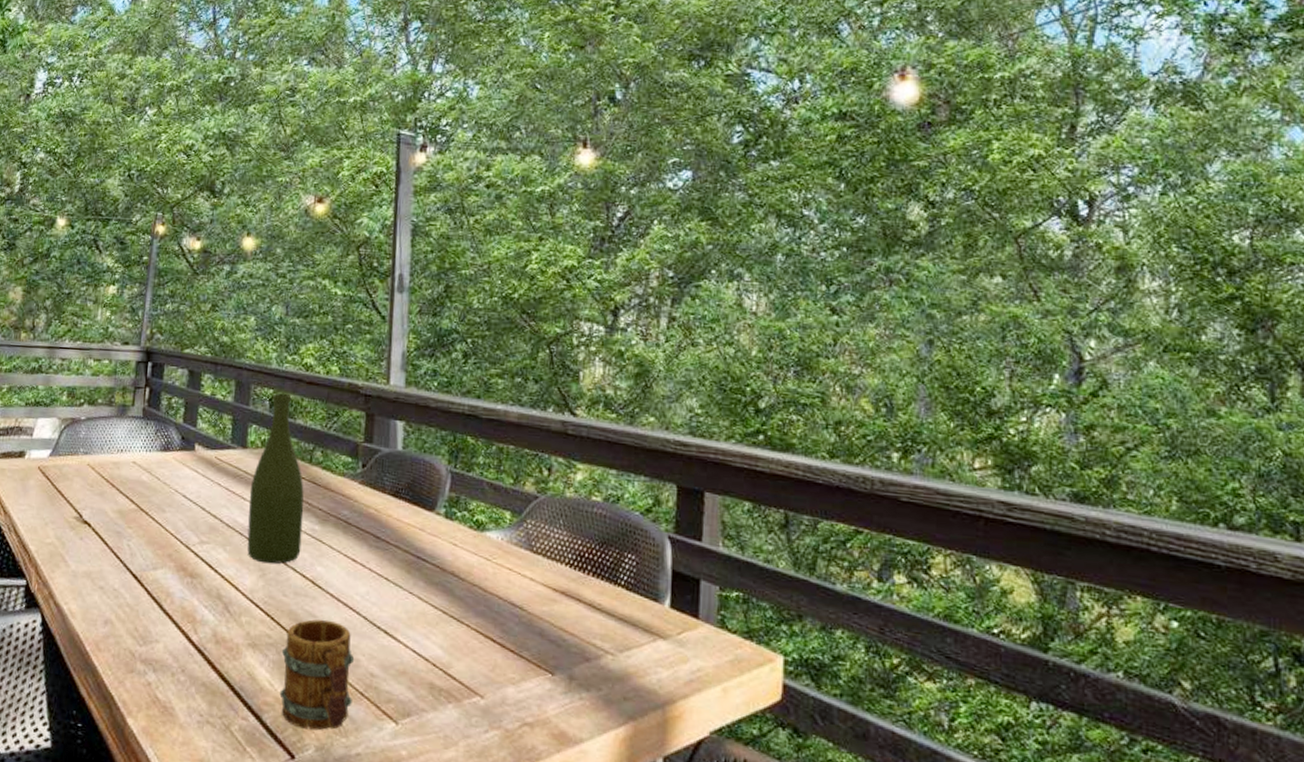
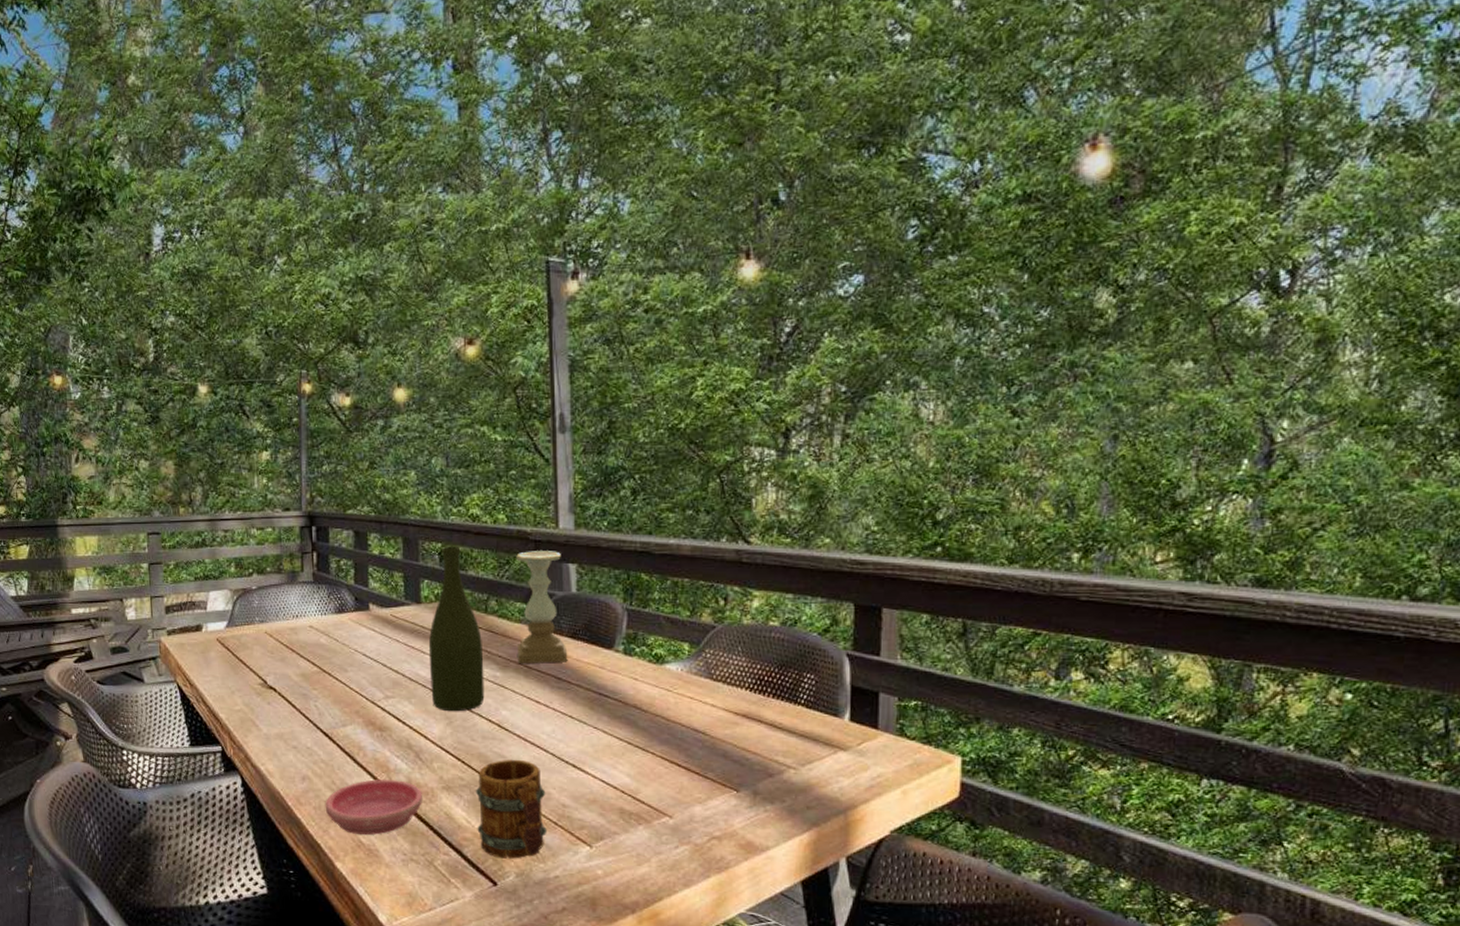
saucer: none [124,629,227,691] -> present [325,779,422,835]
candle holder: none [338,404,390,521] -> present [516,551,568,665]

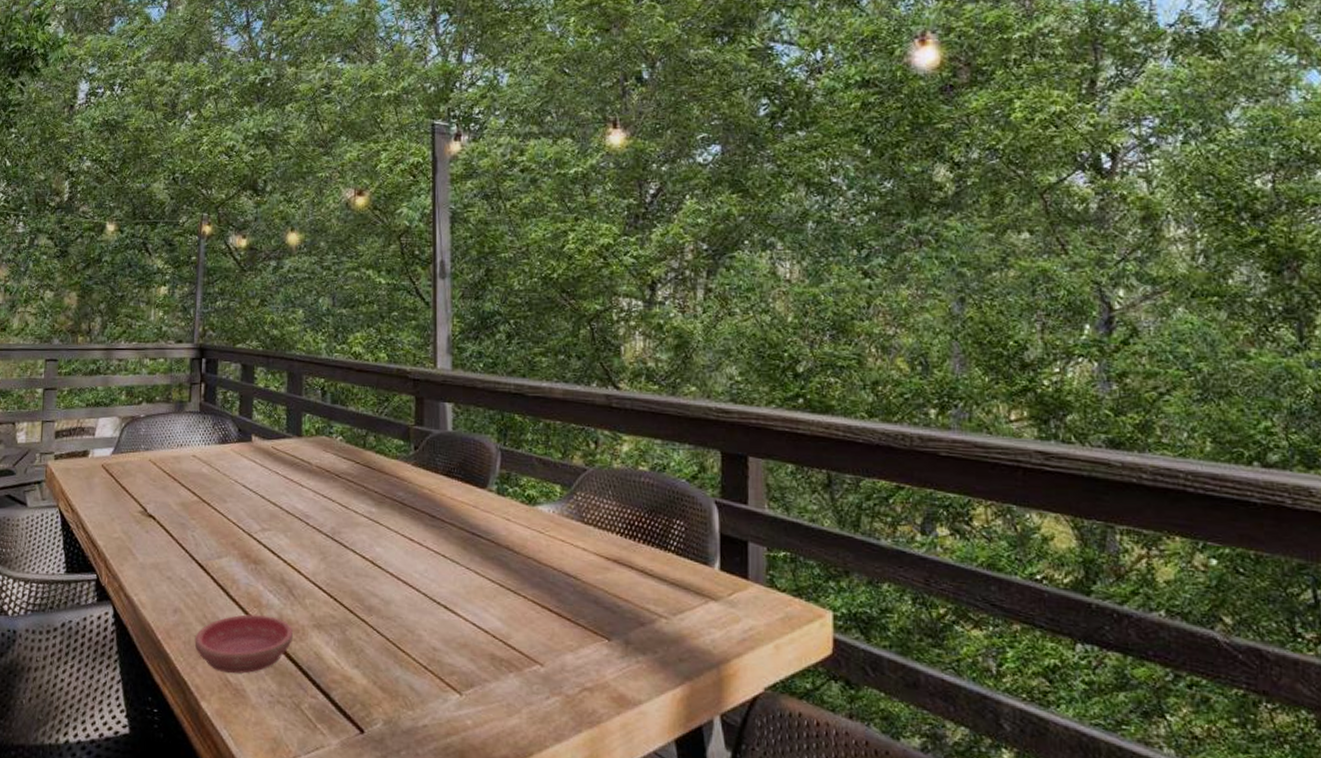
bottle: present [428,546,485,712] -> none [306,381,360,547]
mug: present [476,759,547,859] -> none [346,598,417,705]
candle holder: present [516,551,568,665] -> none [393,389,442,501]

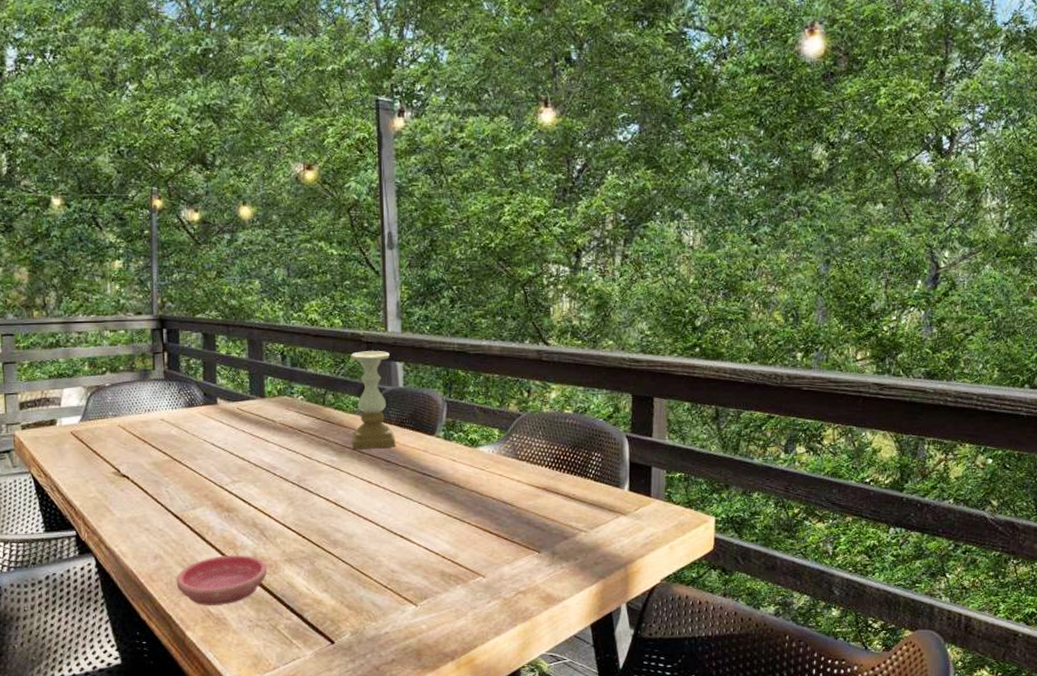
candle holder: none [393,389,442,501] -> present [350,351,396,450]

